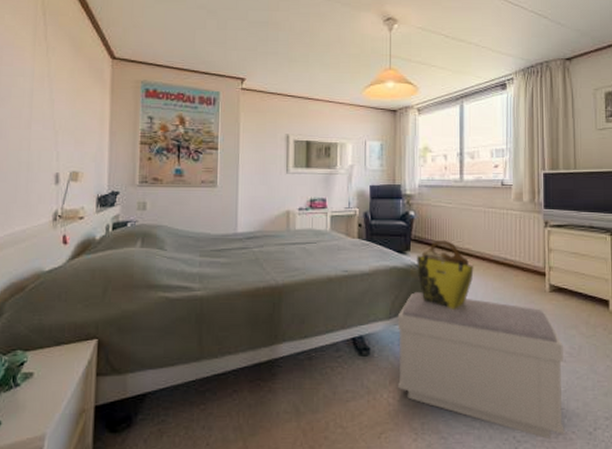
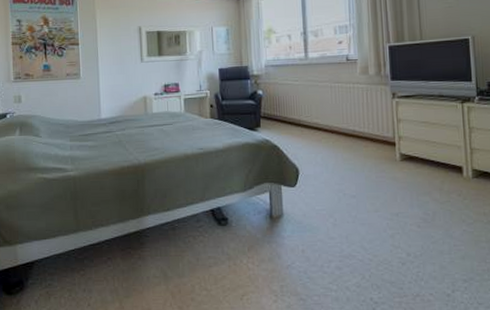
bench: present [397,292,565,440] -> none [252,165,422,301]
tote bag: present [417,240,474,310] -> none [267,115,323,181]

